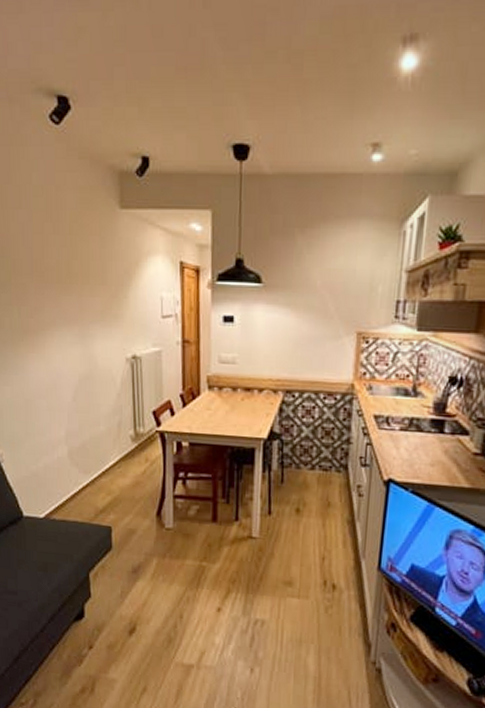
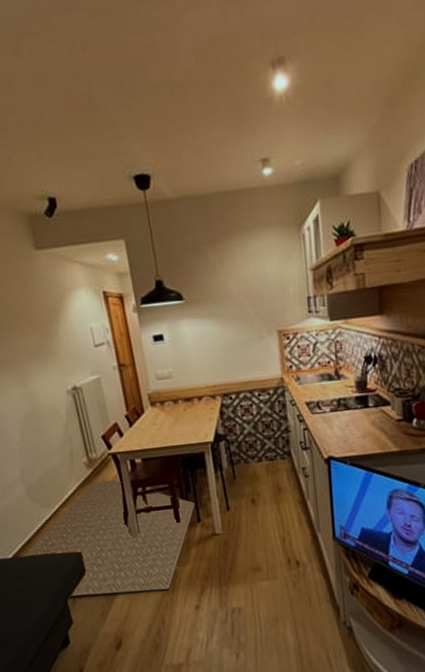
rug: none [54,457,235,584] -> present [22,480,195,596]

